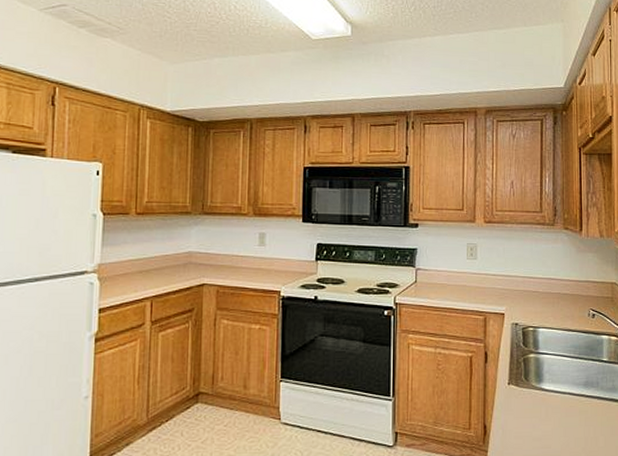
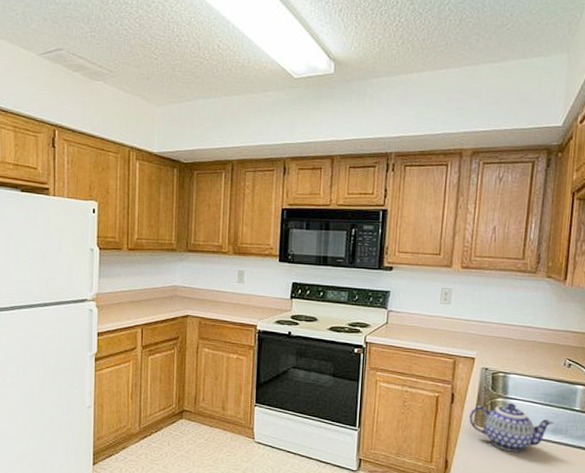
teapot: none [504,359,586,410] -> present [469,403,555,452]

